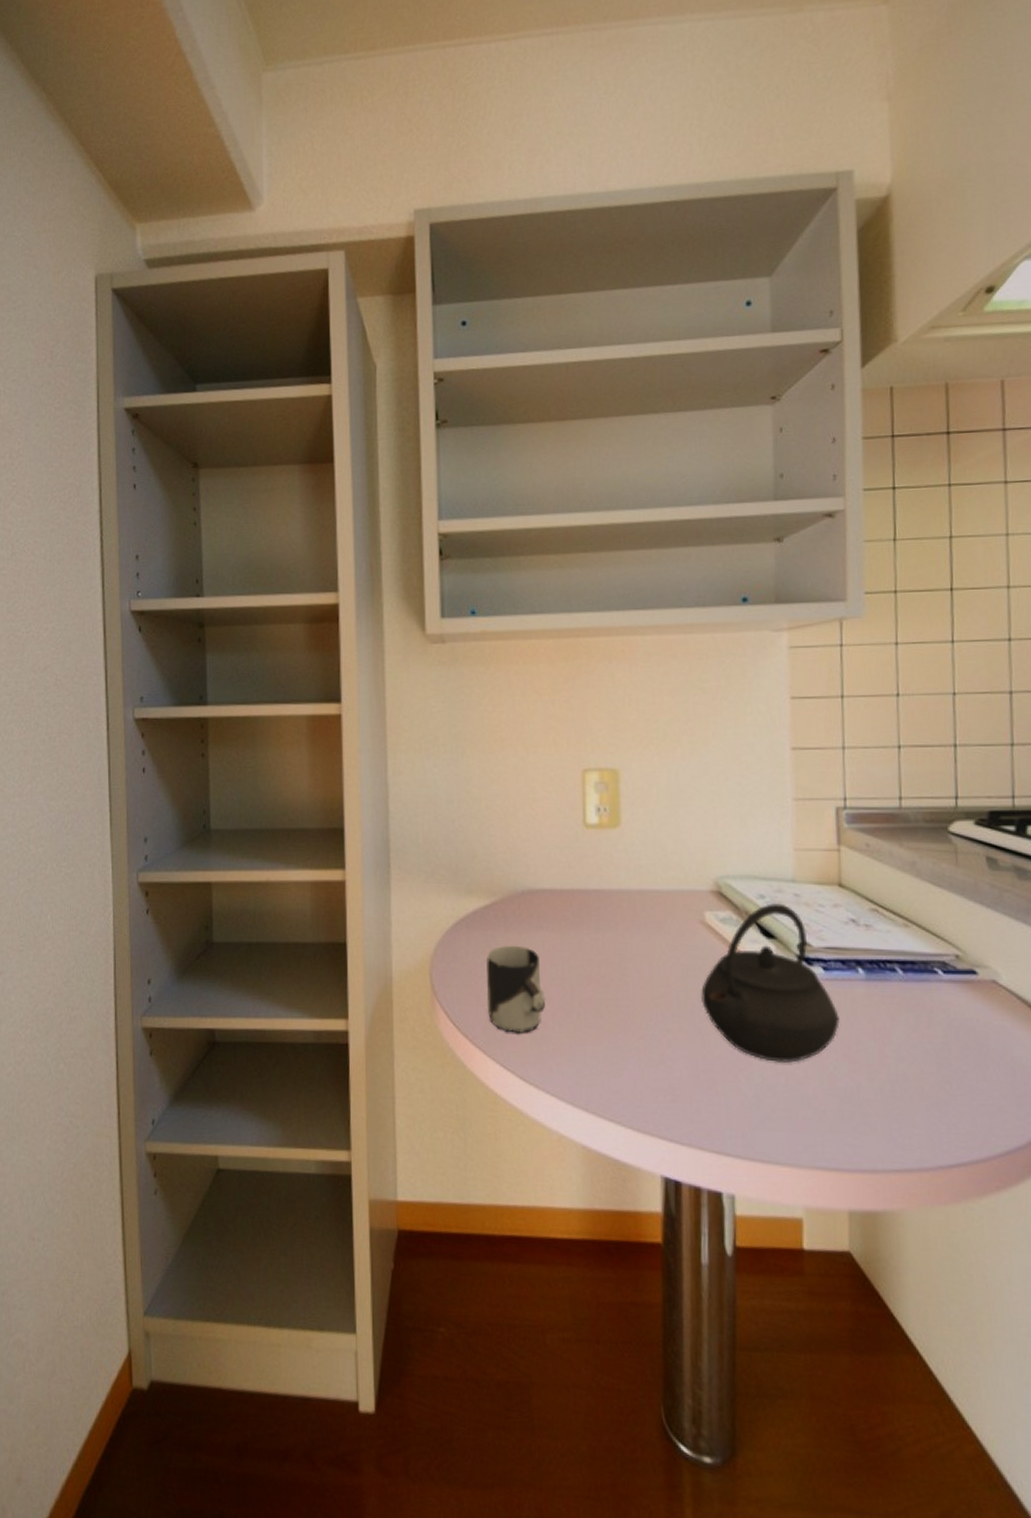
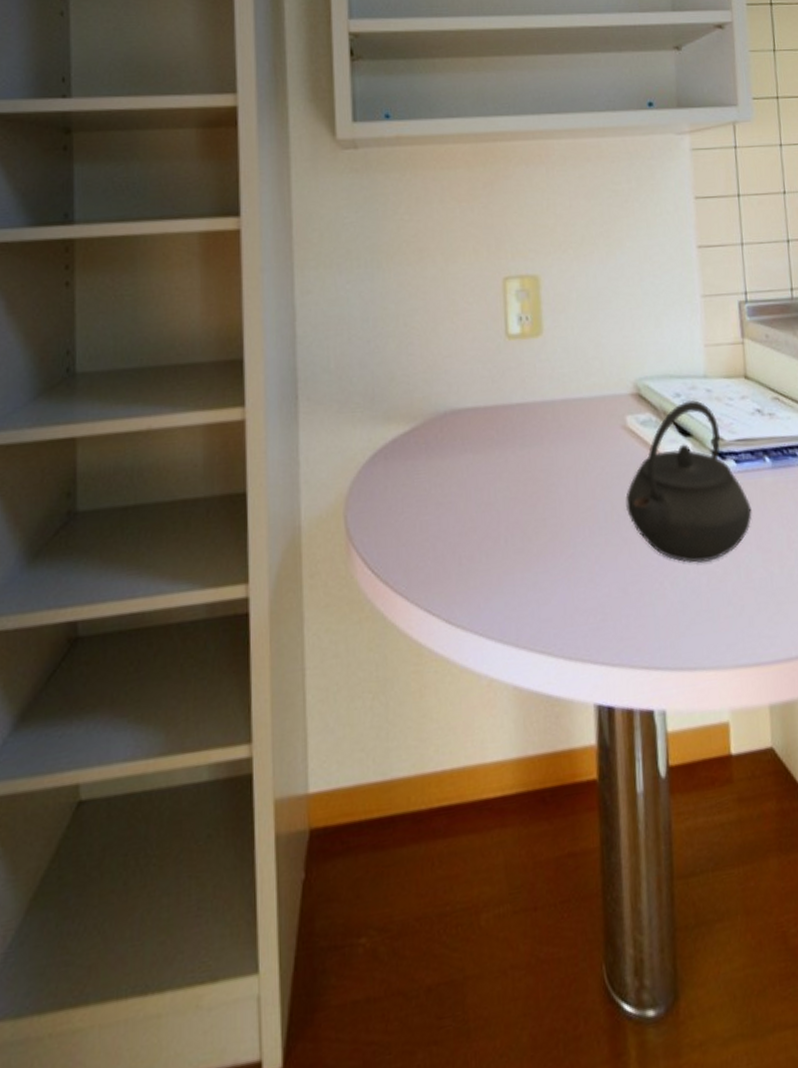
cup: present [487,945,545,1033] -> none [407,472,471,571]

